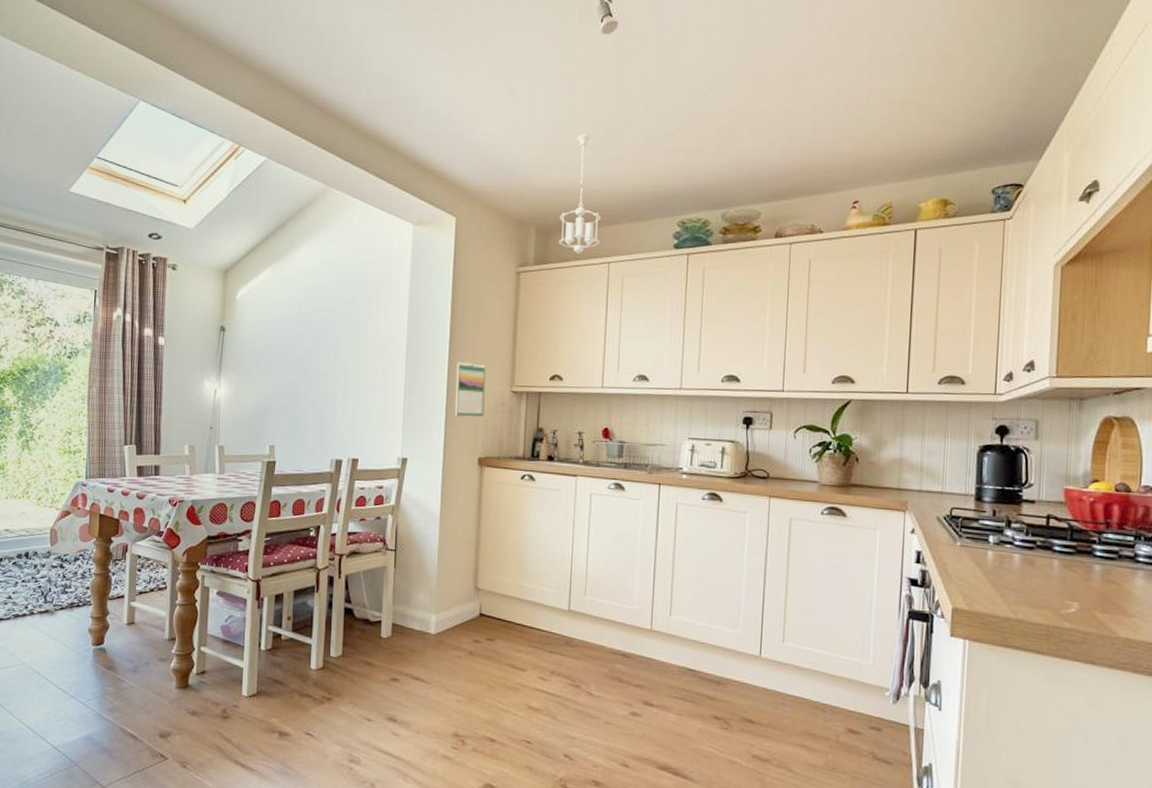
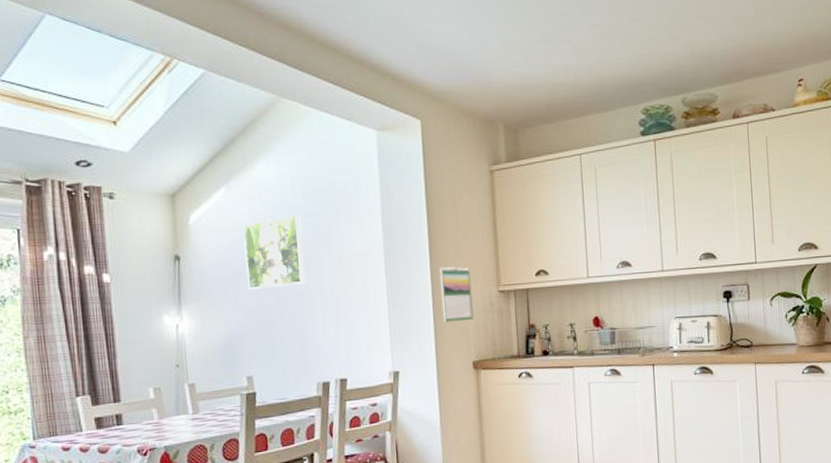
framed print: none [280,298,335,365] -> present [243,214,305,290]
pendant light: present [559,134,601,254] -> none [526,28,570,148]

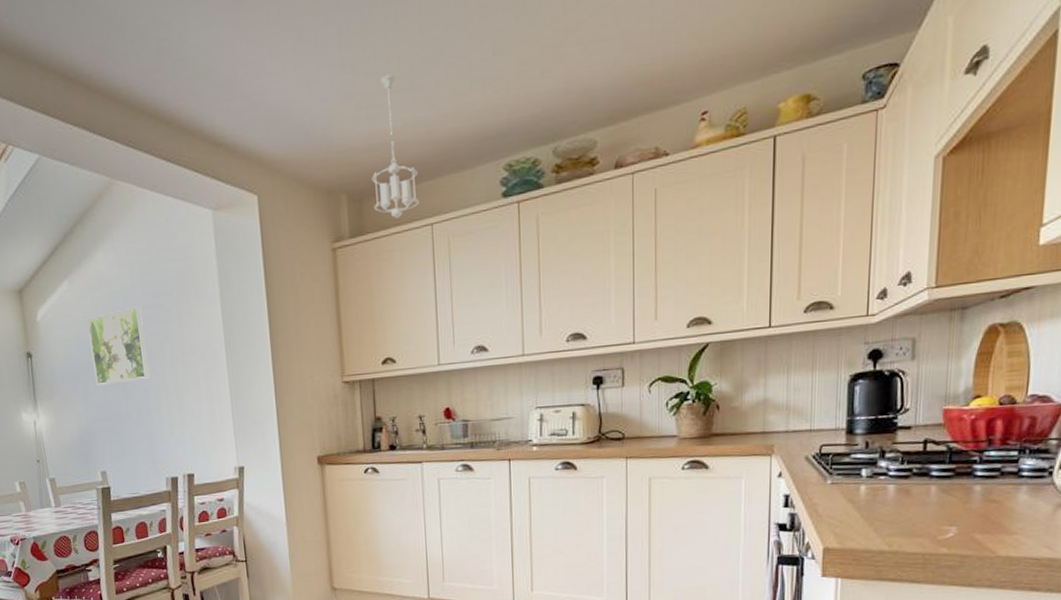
calendar: present [439,267,474,323] -> none [281,357,317,416]
pendant light: none [526,28,570,148] -> present [371,74,420,219]

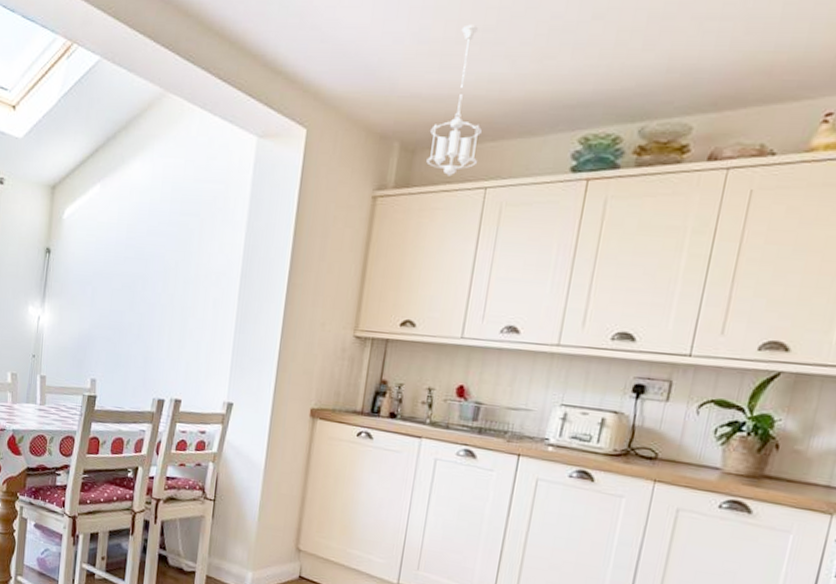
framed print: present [87,306,150,386] -> none [105,220,166,295]

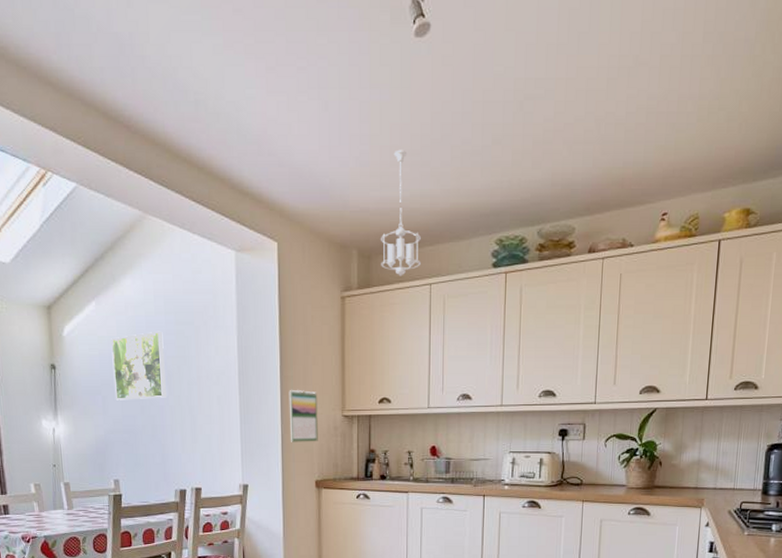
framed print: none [105,220,166,295] -> present [111,331,166,400]
calendar: none [289,299,328,363] -> present [289,389,318,442]

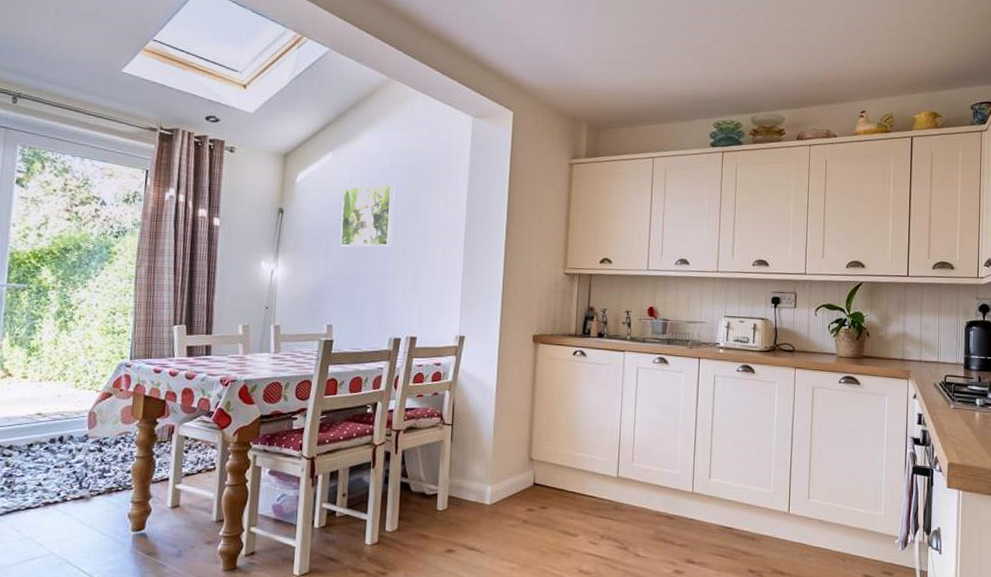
calendar: present [289,389,318,442] -> none [511,245,541,297]
pendant light: present [380,149,422,276] -> none [608,42,646,149]

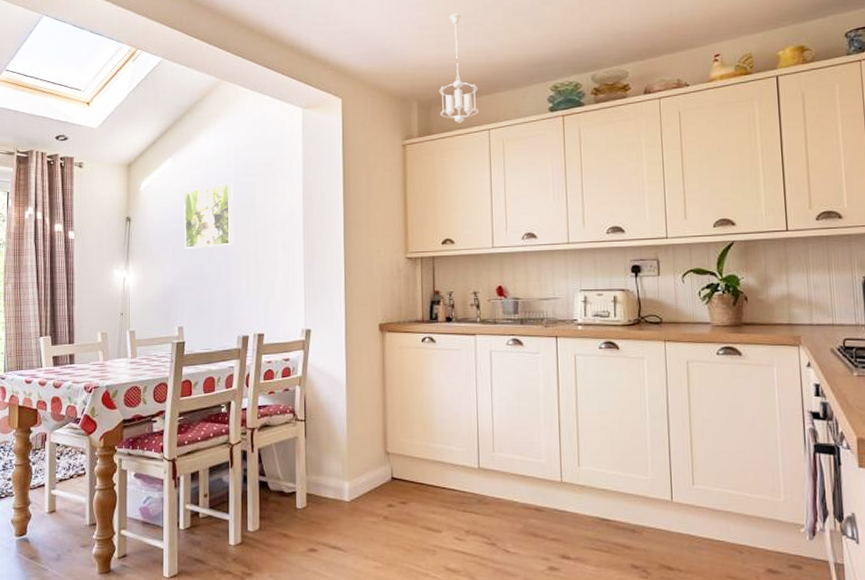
pendant light: none [608,42,646,149] -> present [438,13,480,124]

